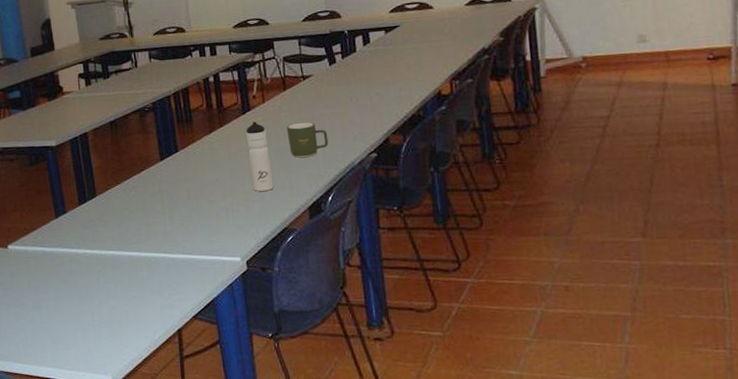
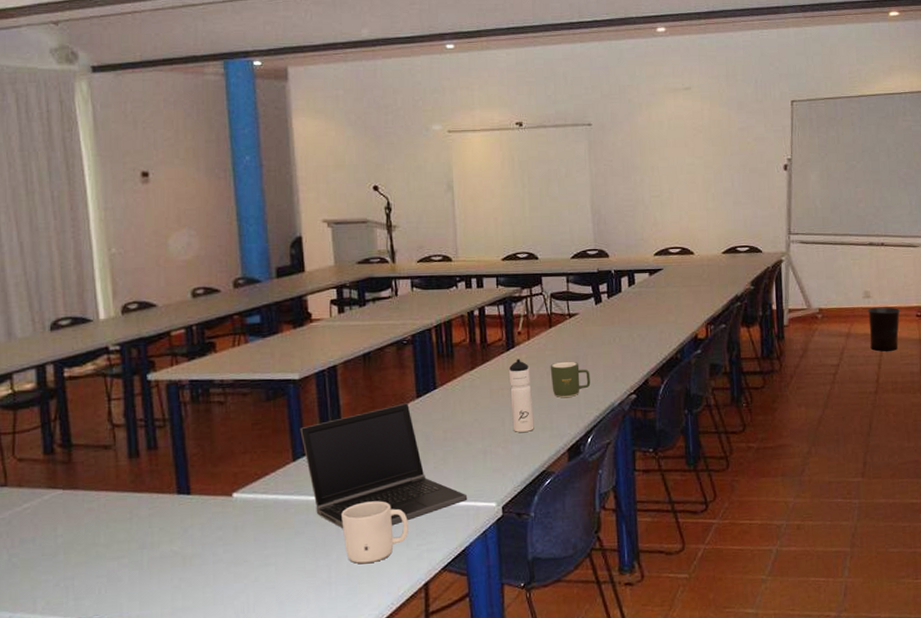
laptop computer: none [59,165,213,278] -> present [300,403,468,528]
mug: none [100,254,160,310] -> present [341,501,408,564]
waste bin: none [643,50,686,100] -> present [867,307,901,352]

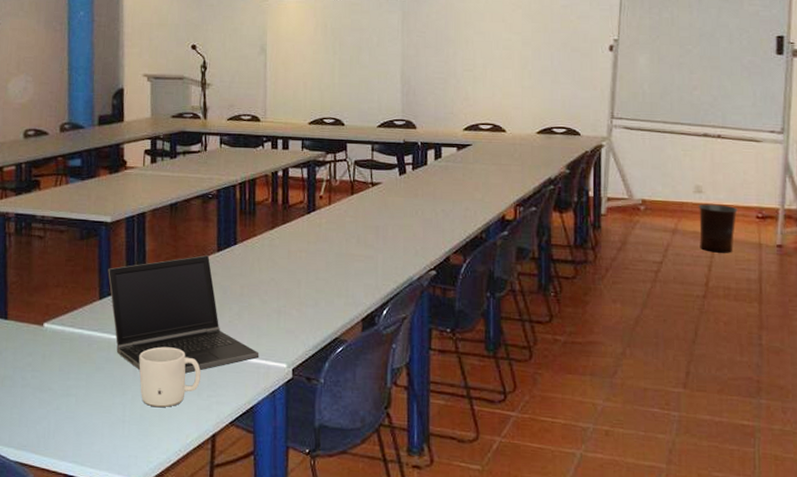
water bottle: present [508,359,534,432] -> none [307,223,330,297]
mug: present [550,361,591,397] -> none [349,229,390,266]

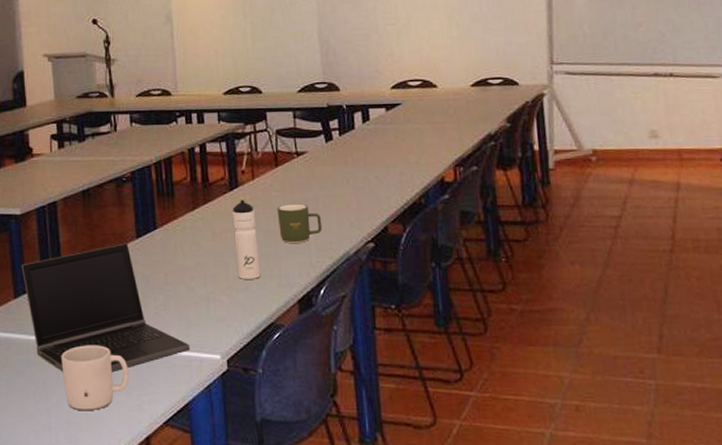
water bottle: none [307,223,330,297] -> present [232,200,261,279]
mug: none [349,229,390,266] -> present [277,203,322,243]
waste bin: present [698,204,738,253] -> none [655,149,700,202]

